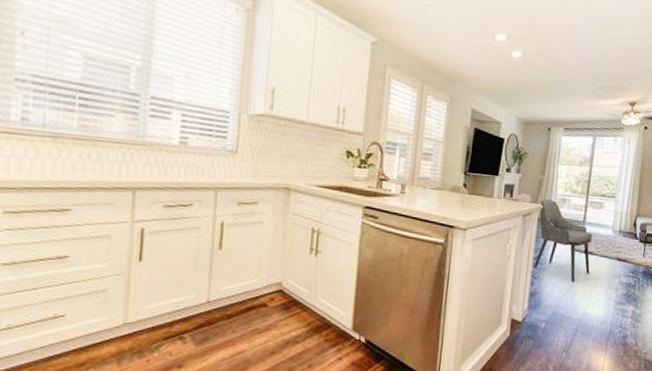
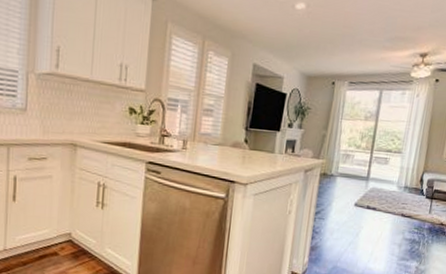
dining chair: present [534,199,593,282] -> none [315,155,377,237]

